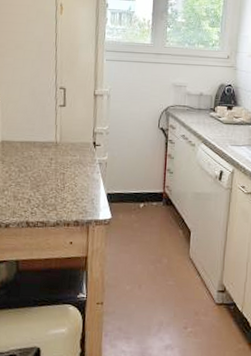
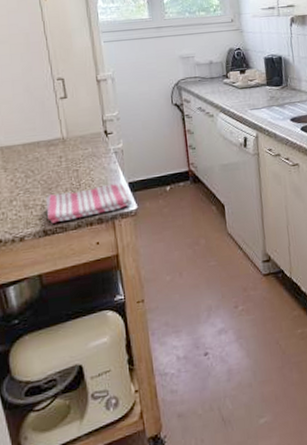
dish towel: none [31,191,107,218] -> present [46,183,132,224]

